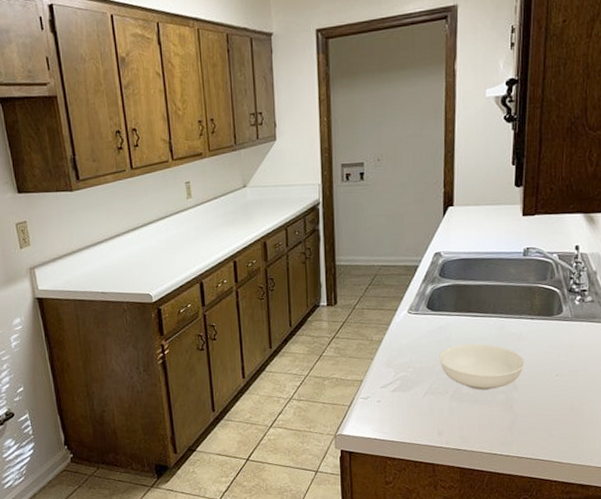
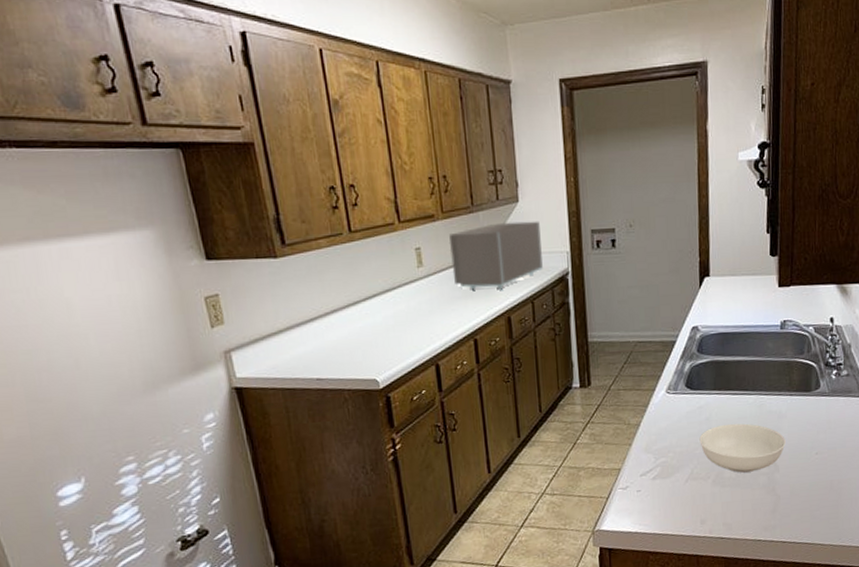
microwave: none [214,157,296,218] -> present [449,221,543,290]

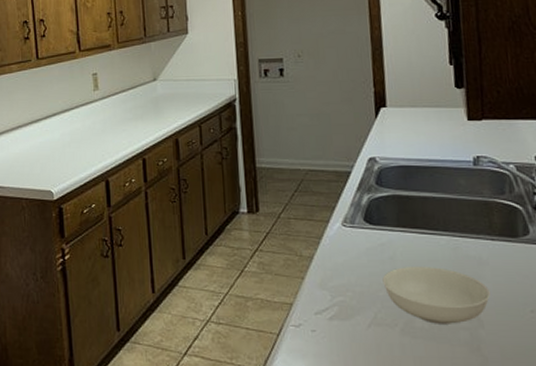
microwave: present [449,221,543,290] -> none [122,50,210,113]

